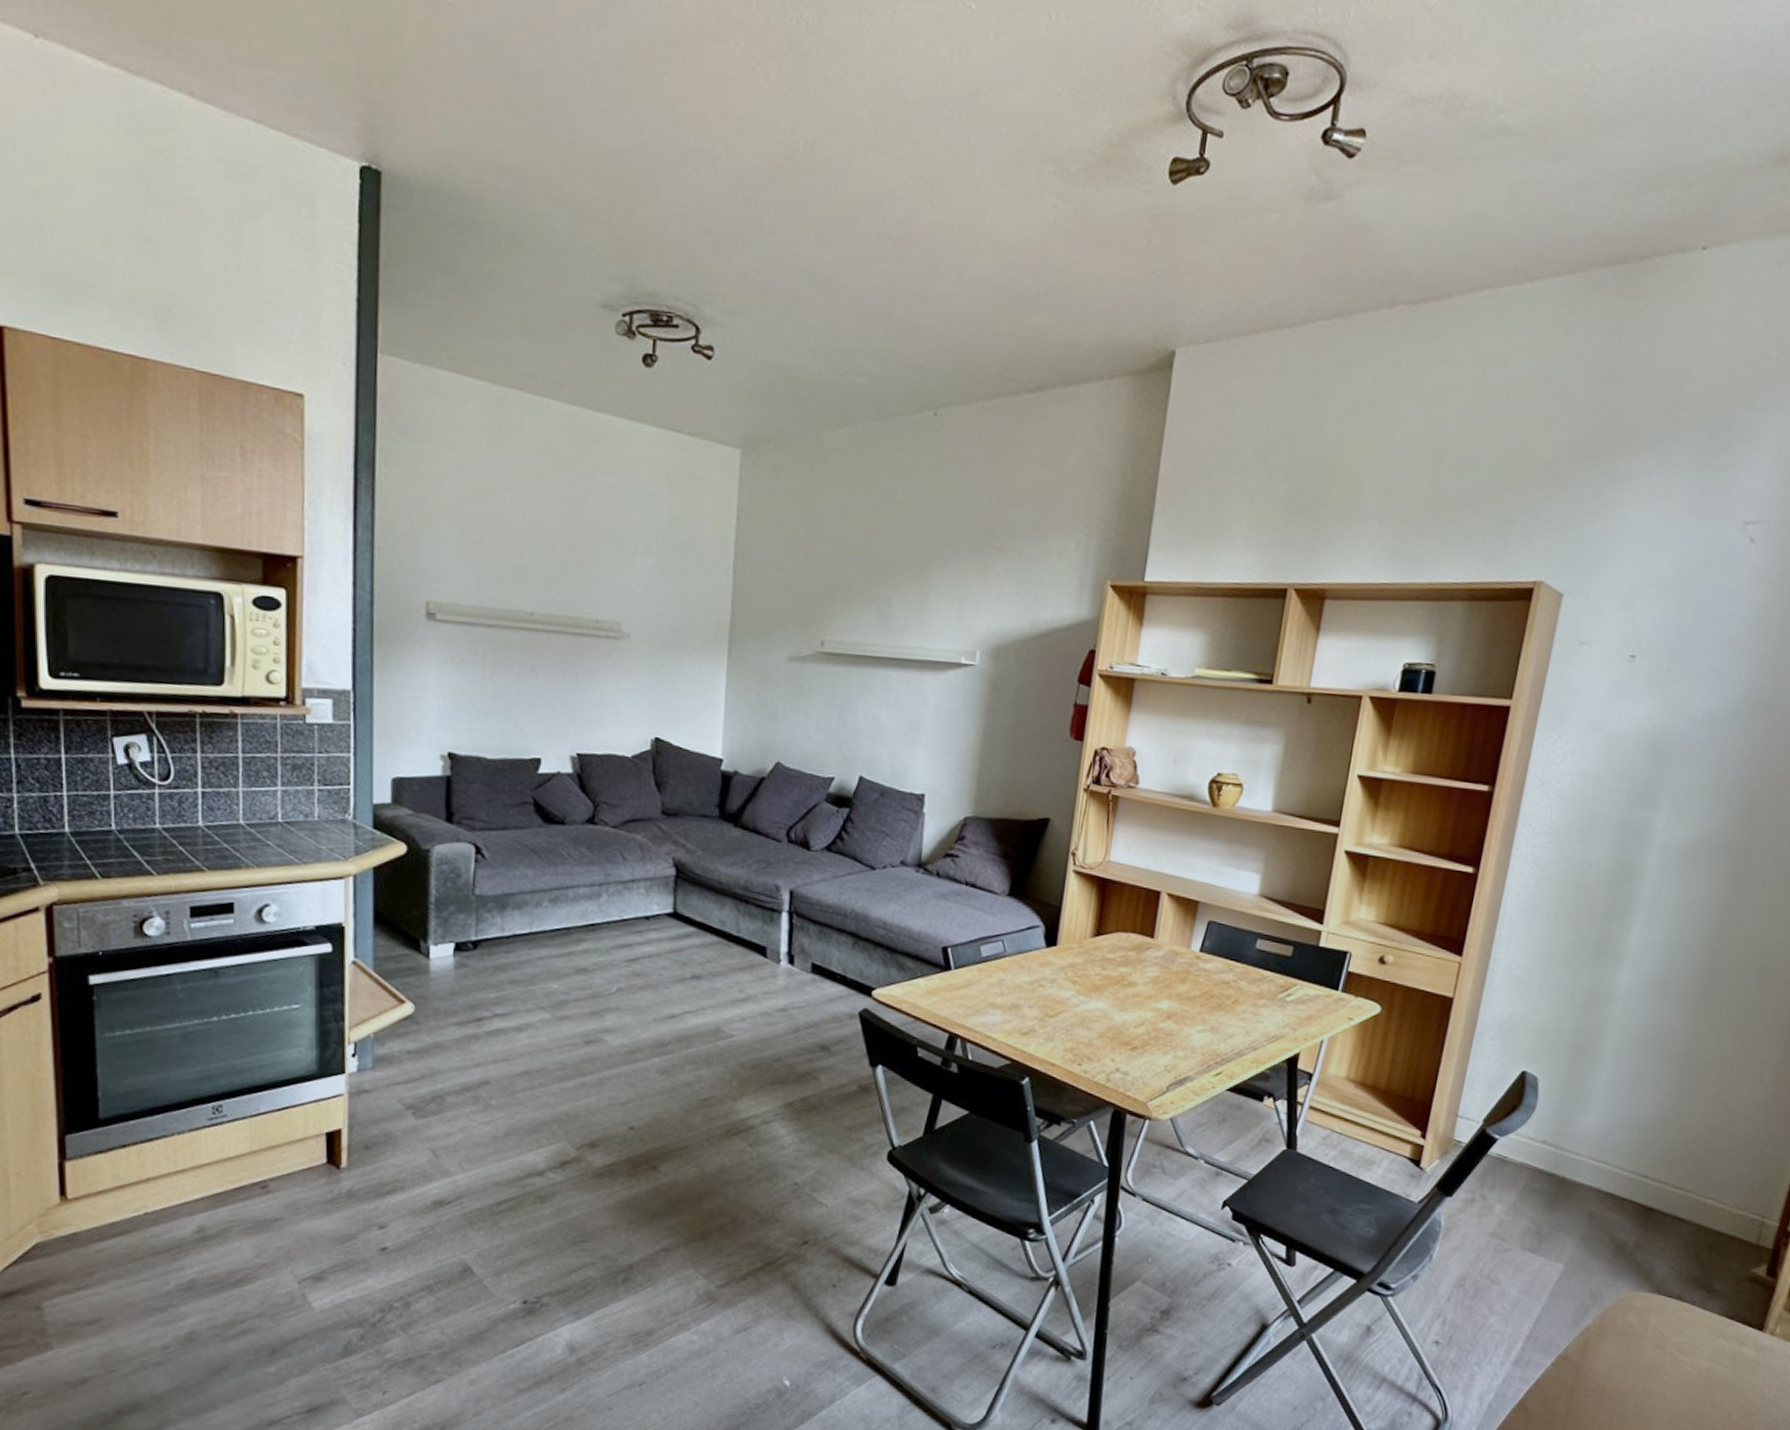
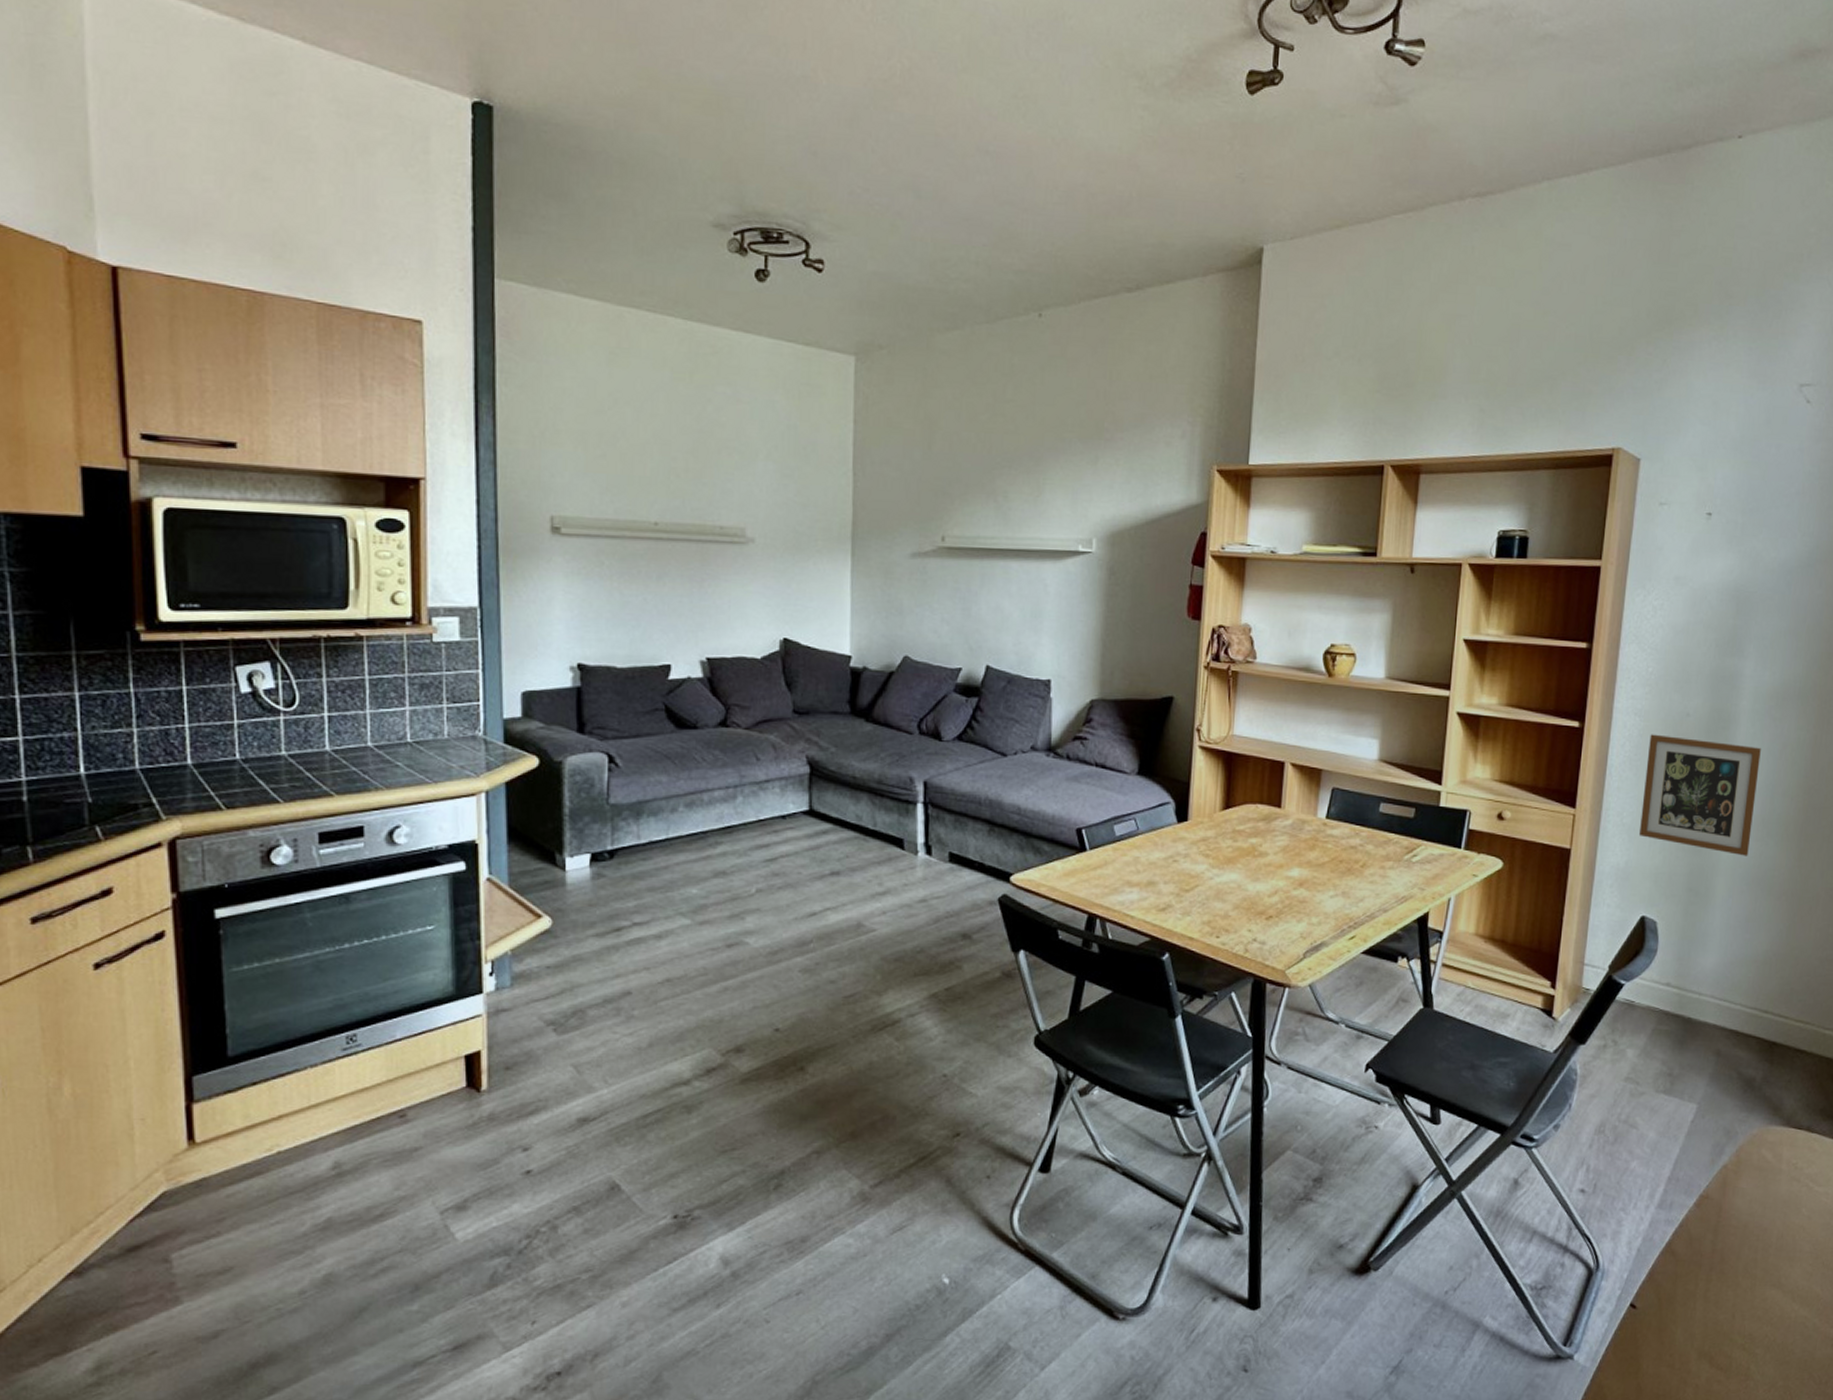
picture frame: none [1527,884,1666,1017] -> present [1639,734,1761,856]

